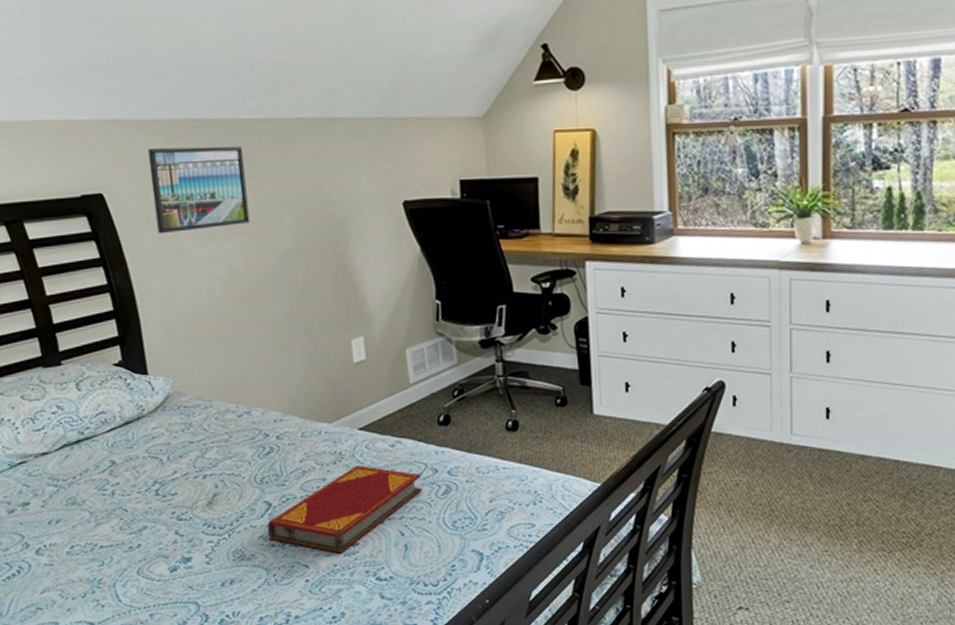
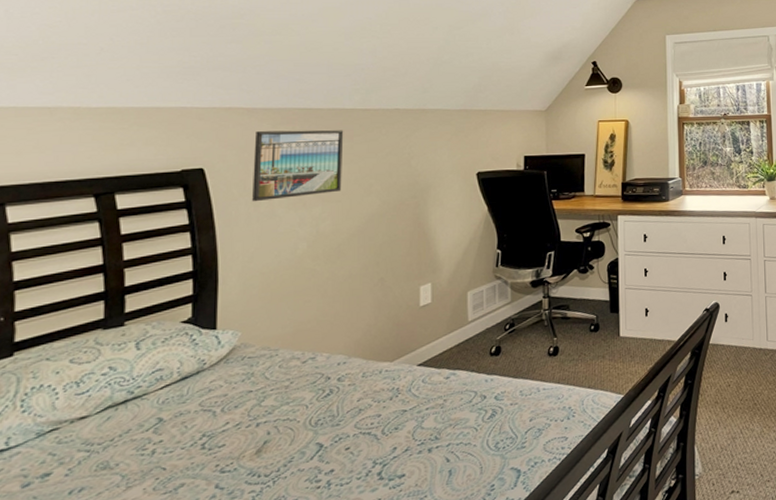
hardback book: present [267,465,422,554] -> none [315,398,470,488]

